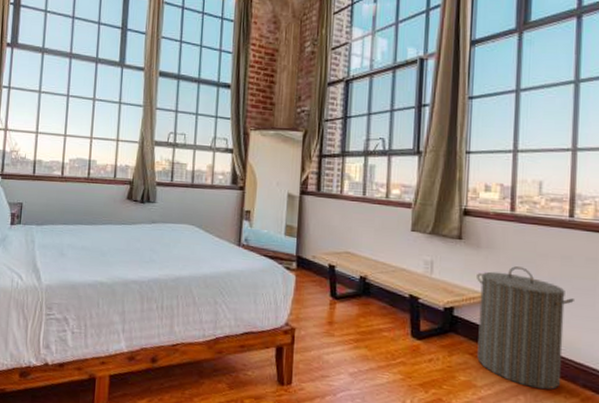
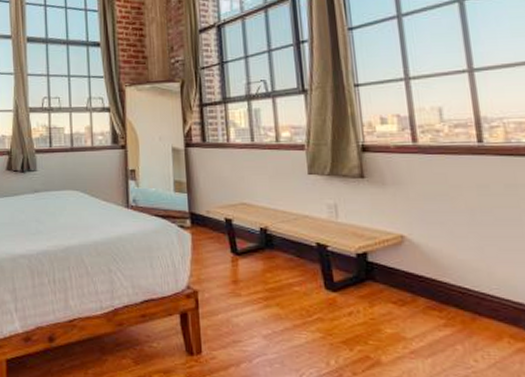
laundry hamper: present [477,266,574,390] -> none [387,201,501,336]

